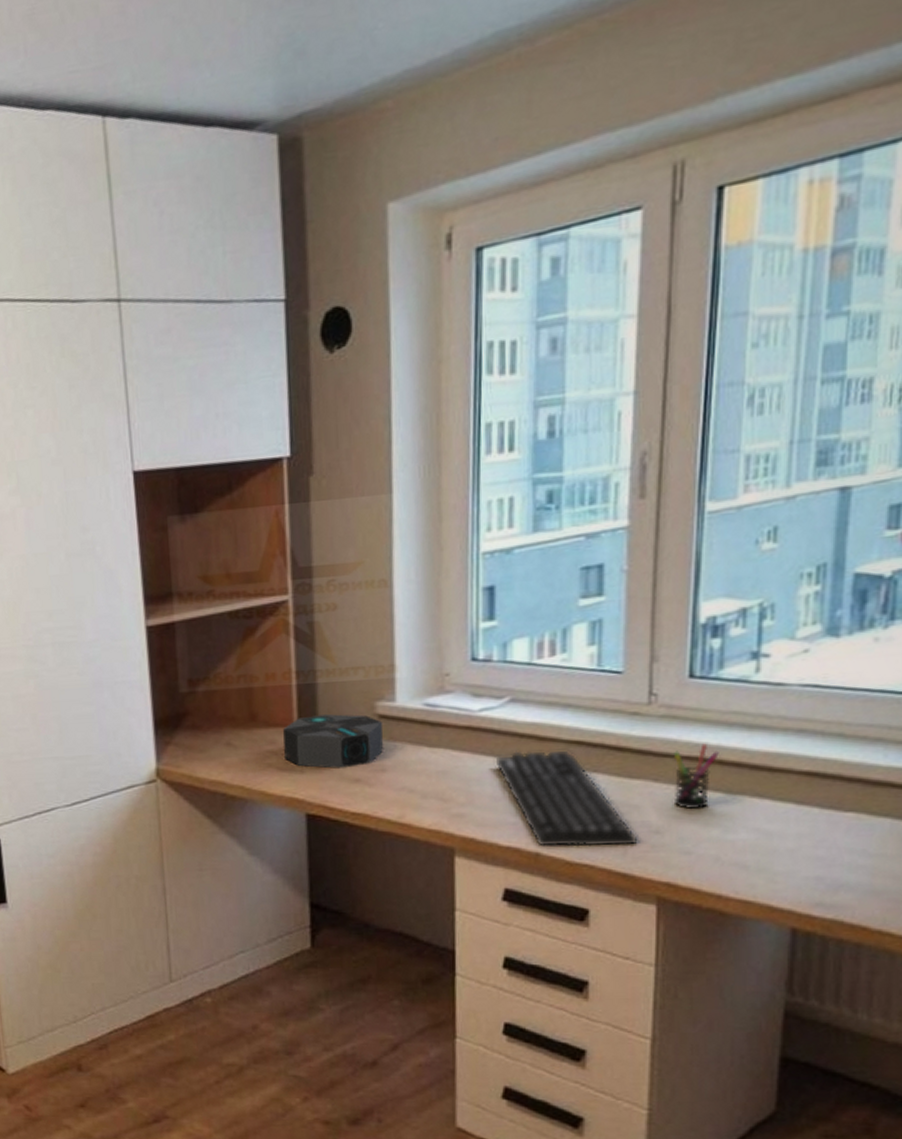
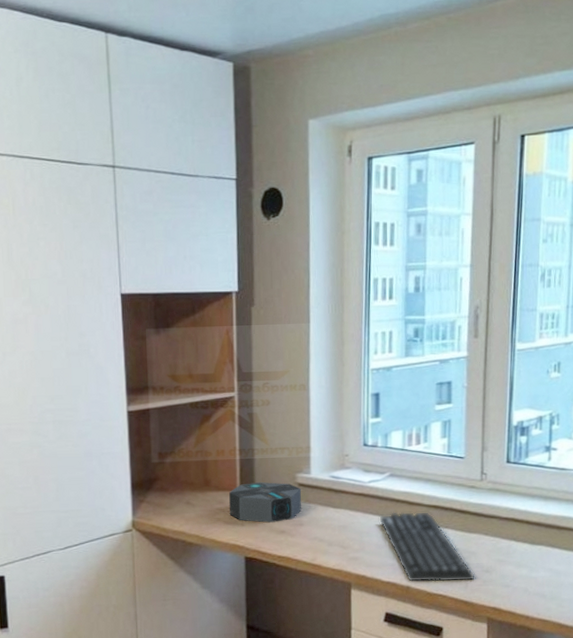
pen holder: present [673,743,719,810] -> none [497,509,526,556]

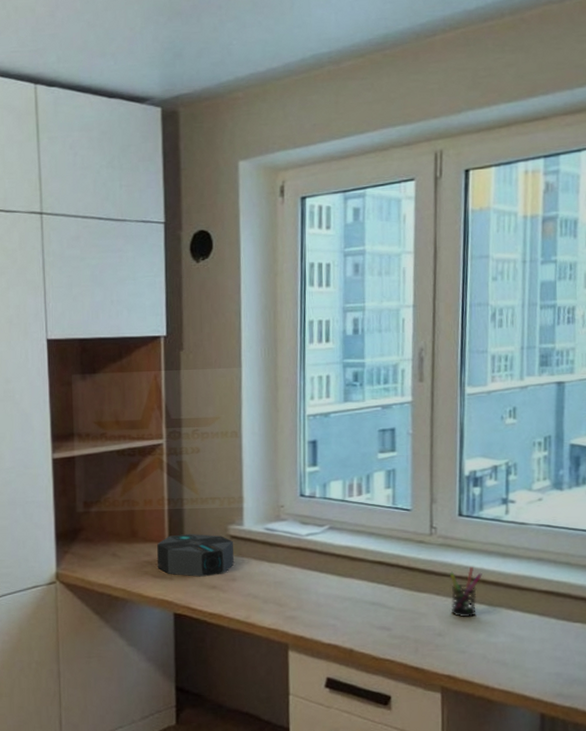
keyboard: present [379,511,475,583] -> none [318,567,426,646]
pen holder: none [497,509,526,556] -> present [449,566,482,618]

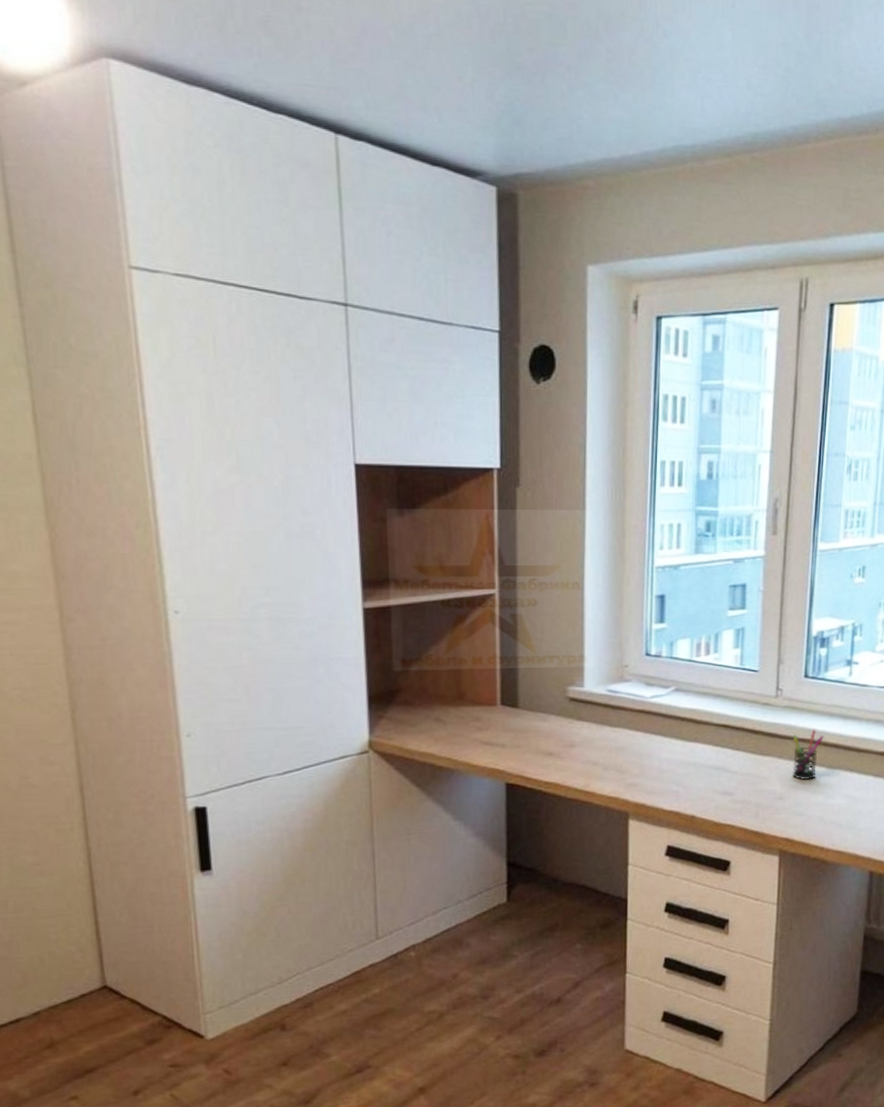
speaker: present [157,534,234,577] -> none [488,696,574,743]

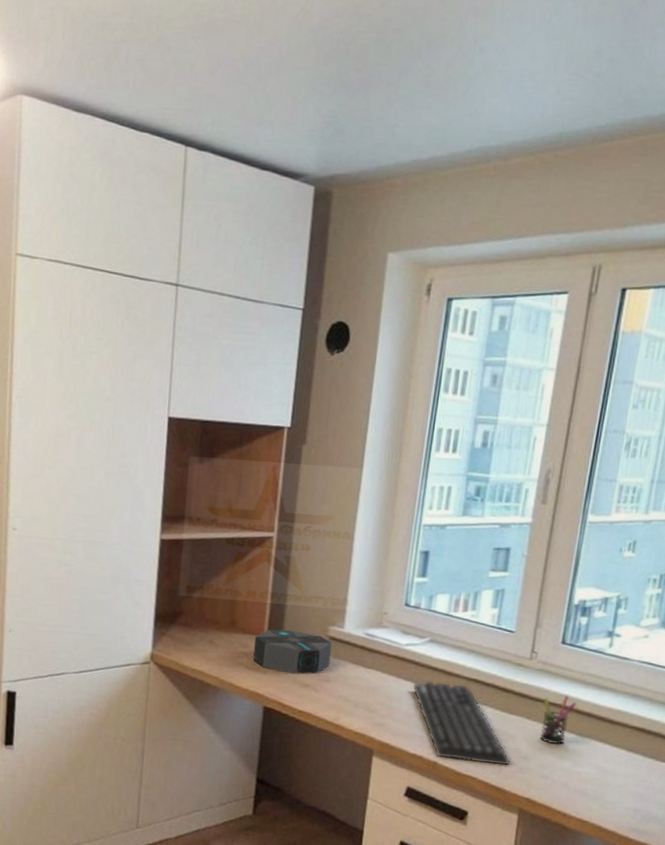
speaker: none [488,696,574,743] -> present [253,629,333,675]
keyboard: none [662,731,767,812] -> present [412,680,511,767]

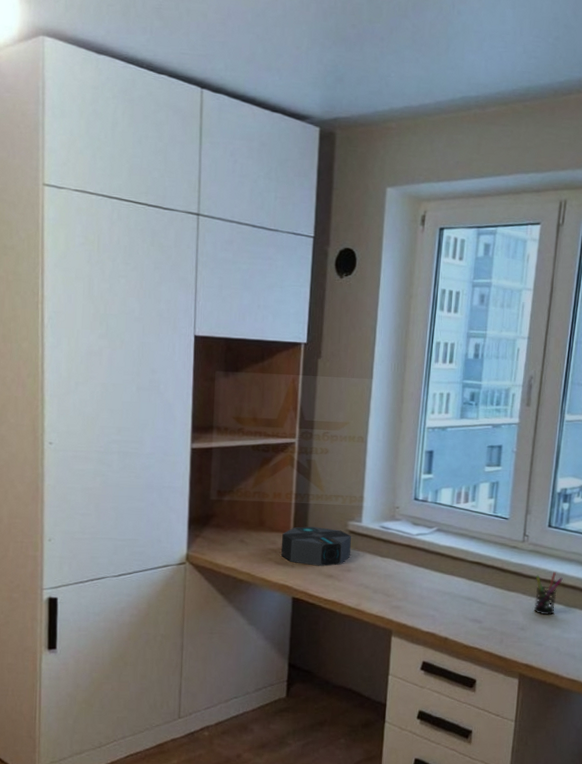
keyboard: present [412,680,511,767] -> none [424,565,510,638]

